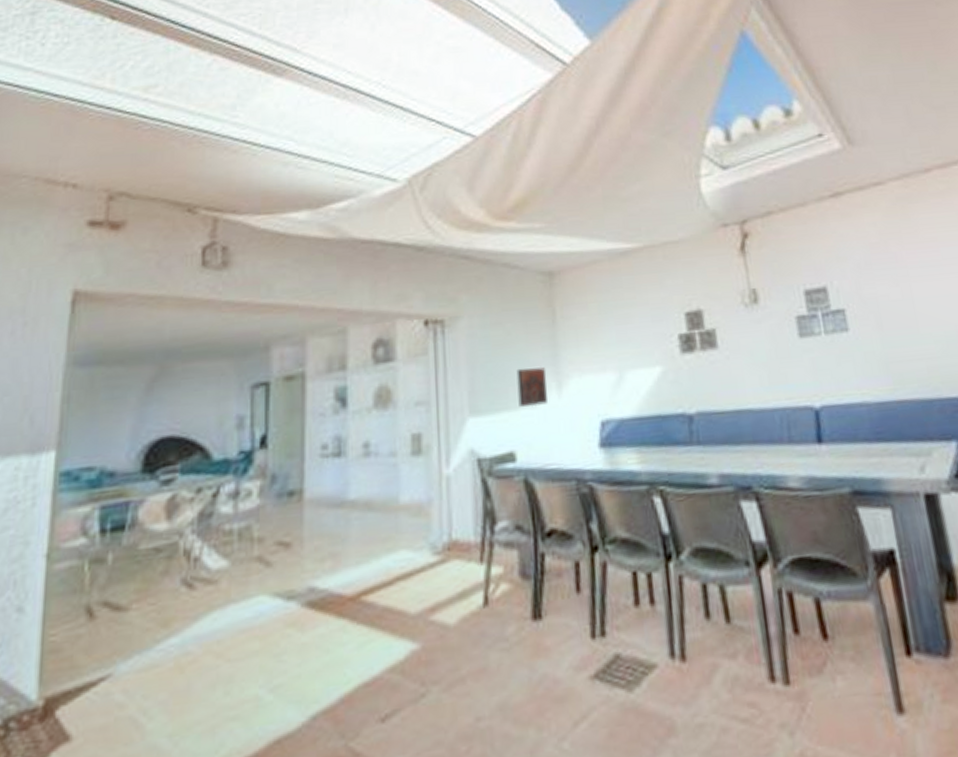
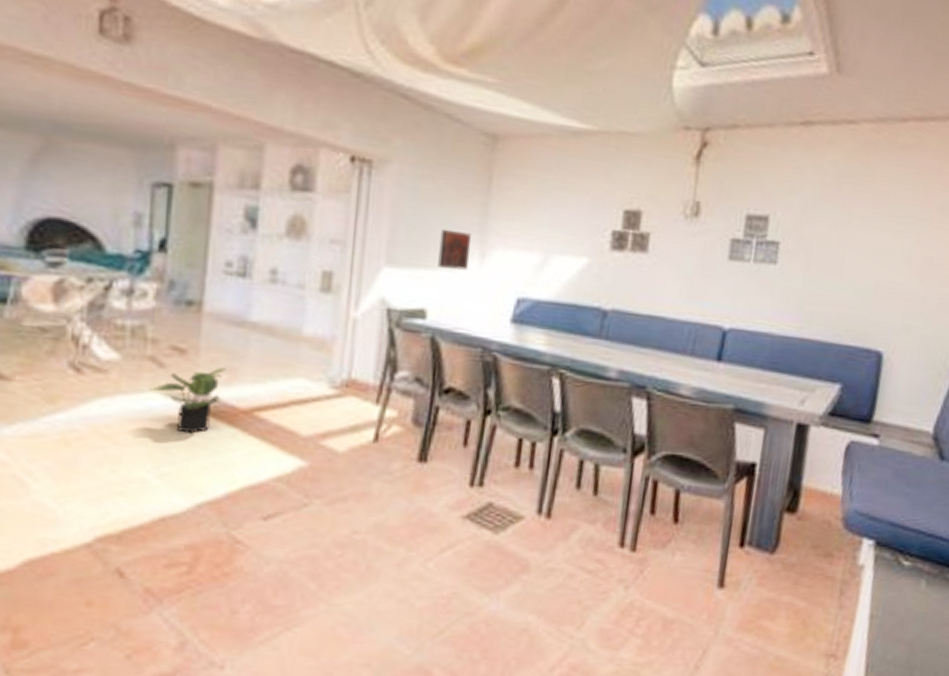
potted plant: none [257,554,330,635] -> present [149,368,226,434]

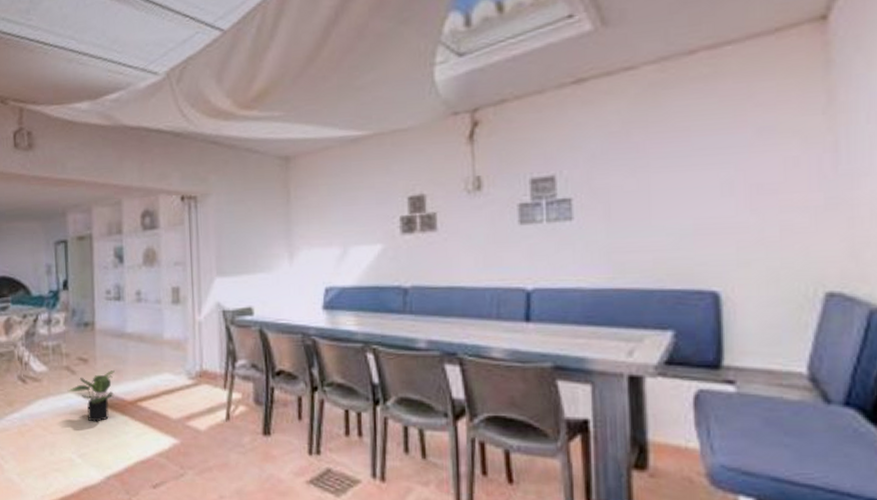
decorative tile: present [437,228,472,270] -> none [255,239,281,272]

